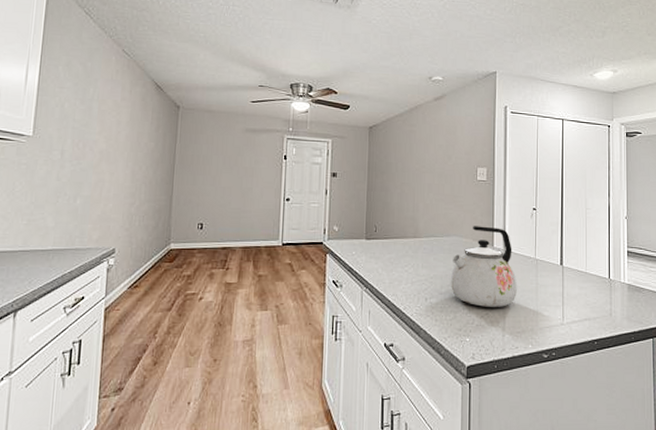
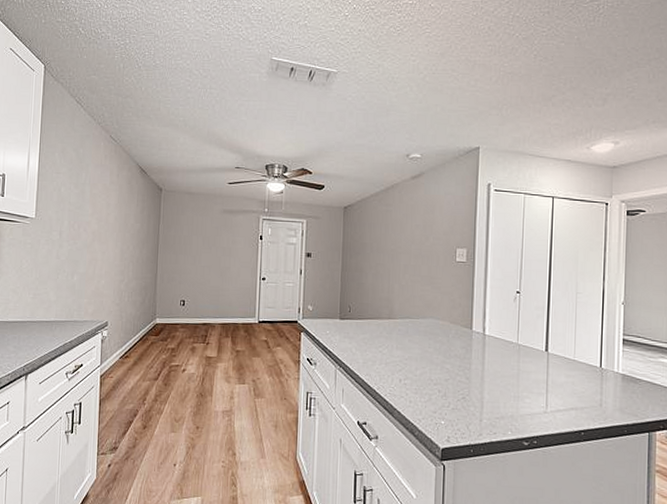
kettle: present [450,226,518,307] -> none [425,308,498,392]

